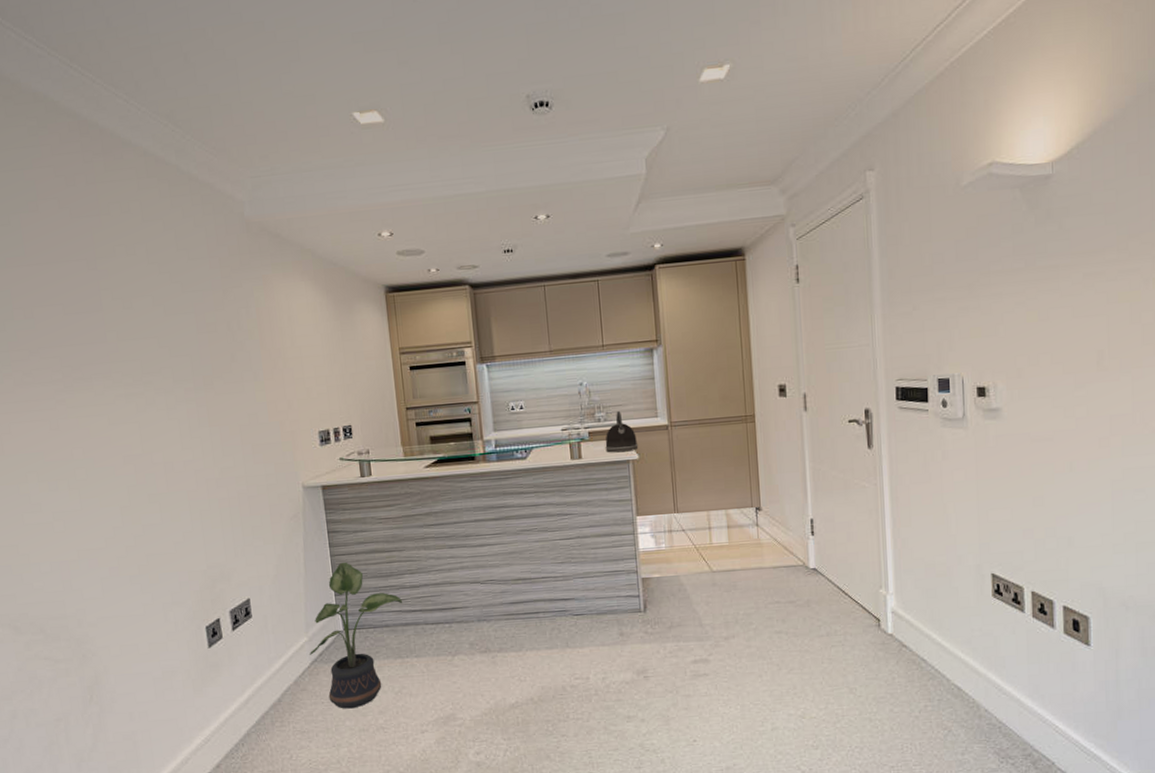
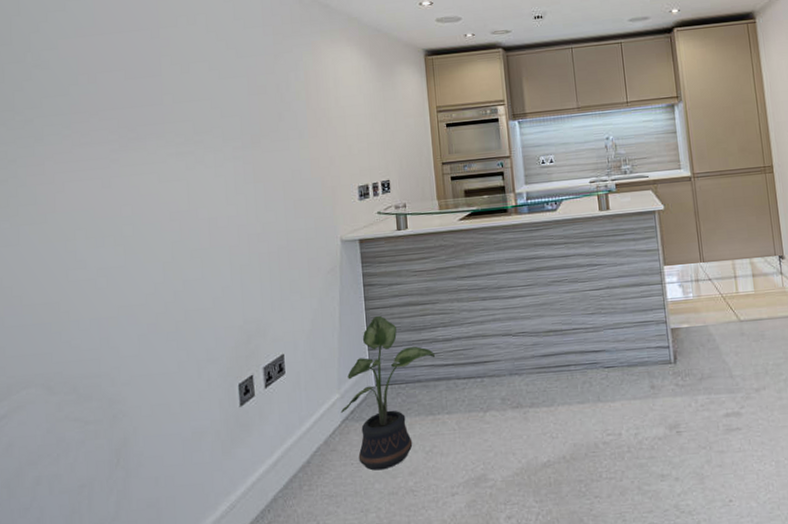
kettle: present [605,410,639,453] -> none [631,163,664,204]

